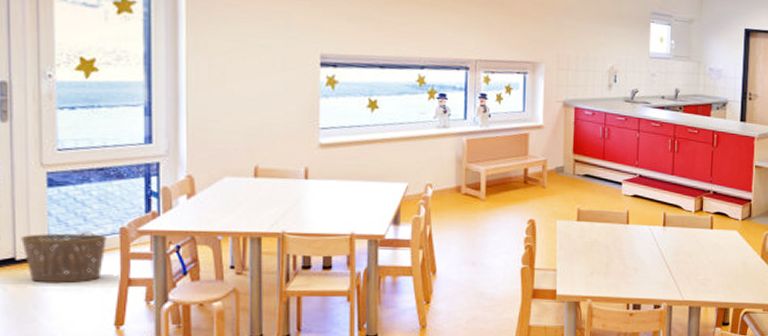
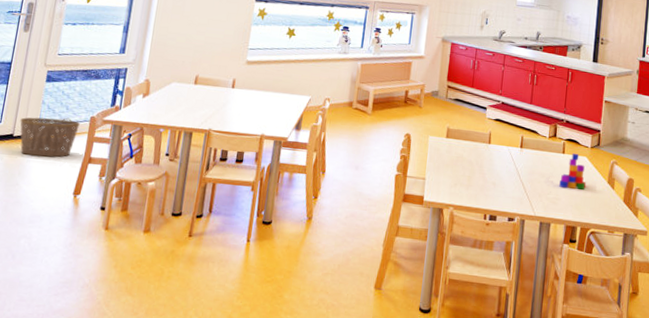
toy blocks: none [708,227,738,267] -> present [559,153,587,190]

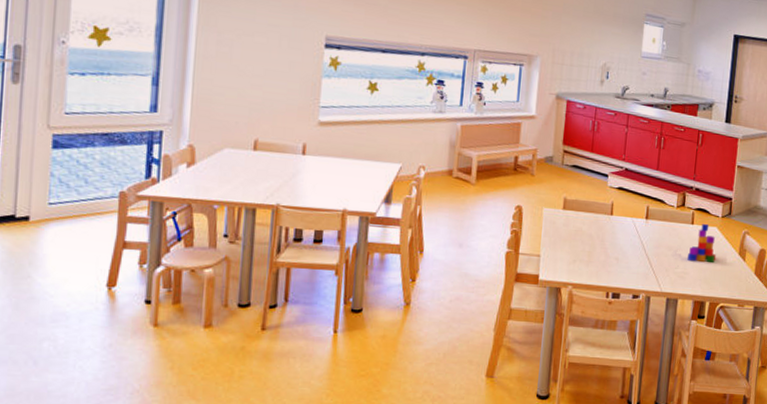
basket: present [20,117,80,158] -> none [22,193,106,243]

